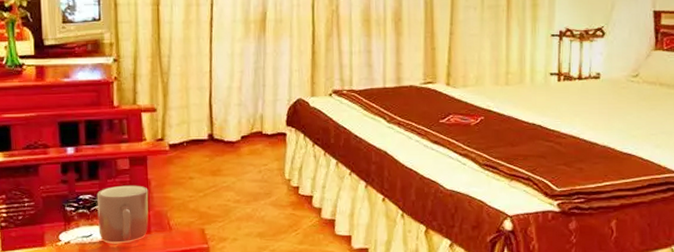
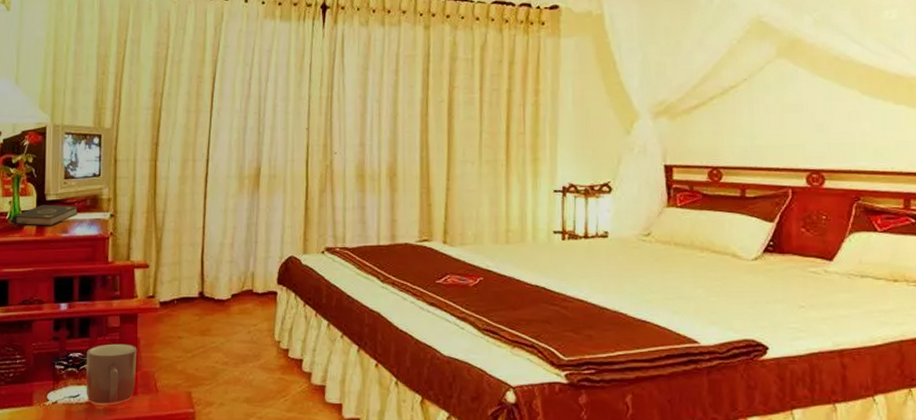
book: none [9,49,79,71] -> present [12,204,77,226]

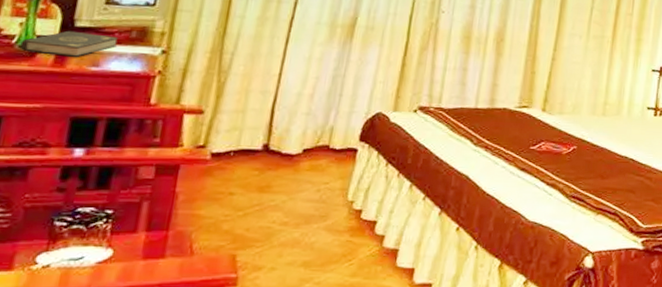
mug: present [86,343,137,407] -> none [93,198,173,271]

